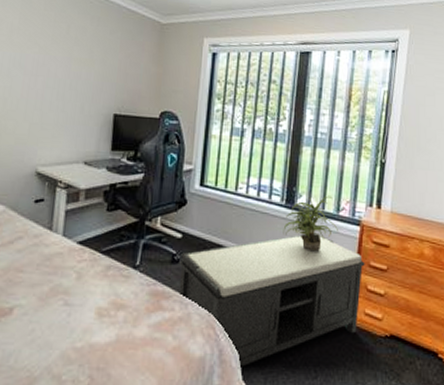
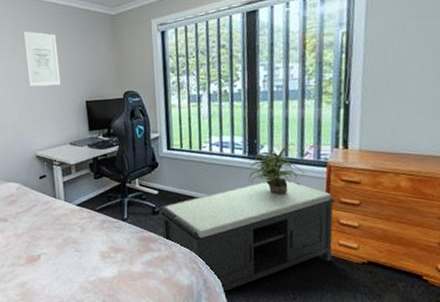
wall art: none [45,17,92,90] -> present [23,30,61,87]

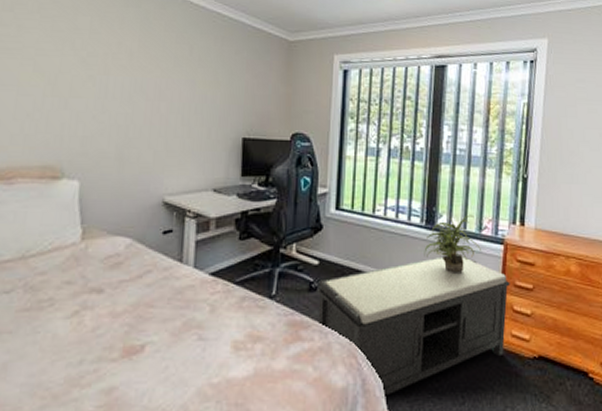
wall art: present [23,30,61,87] -> none [168,39,216,114]

